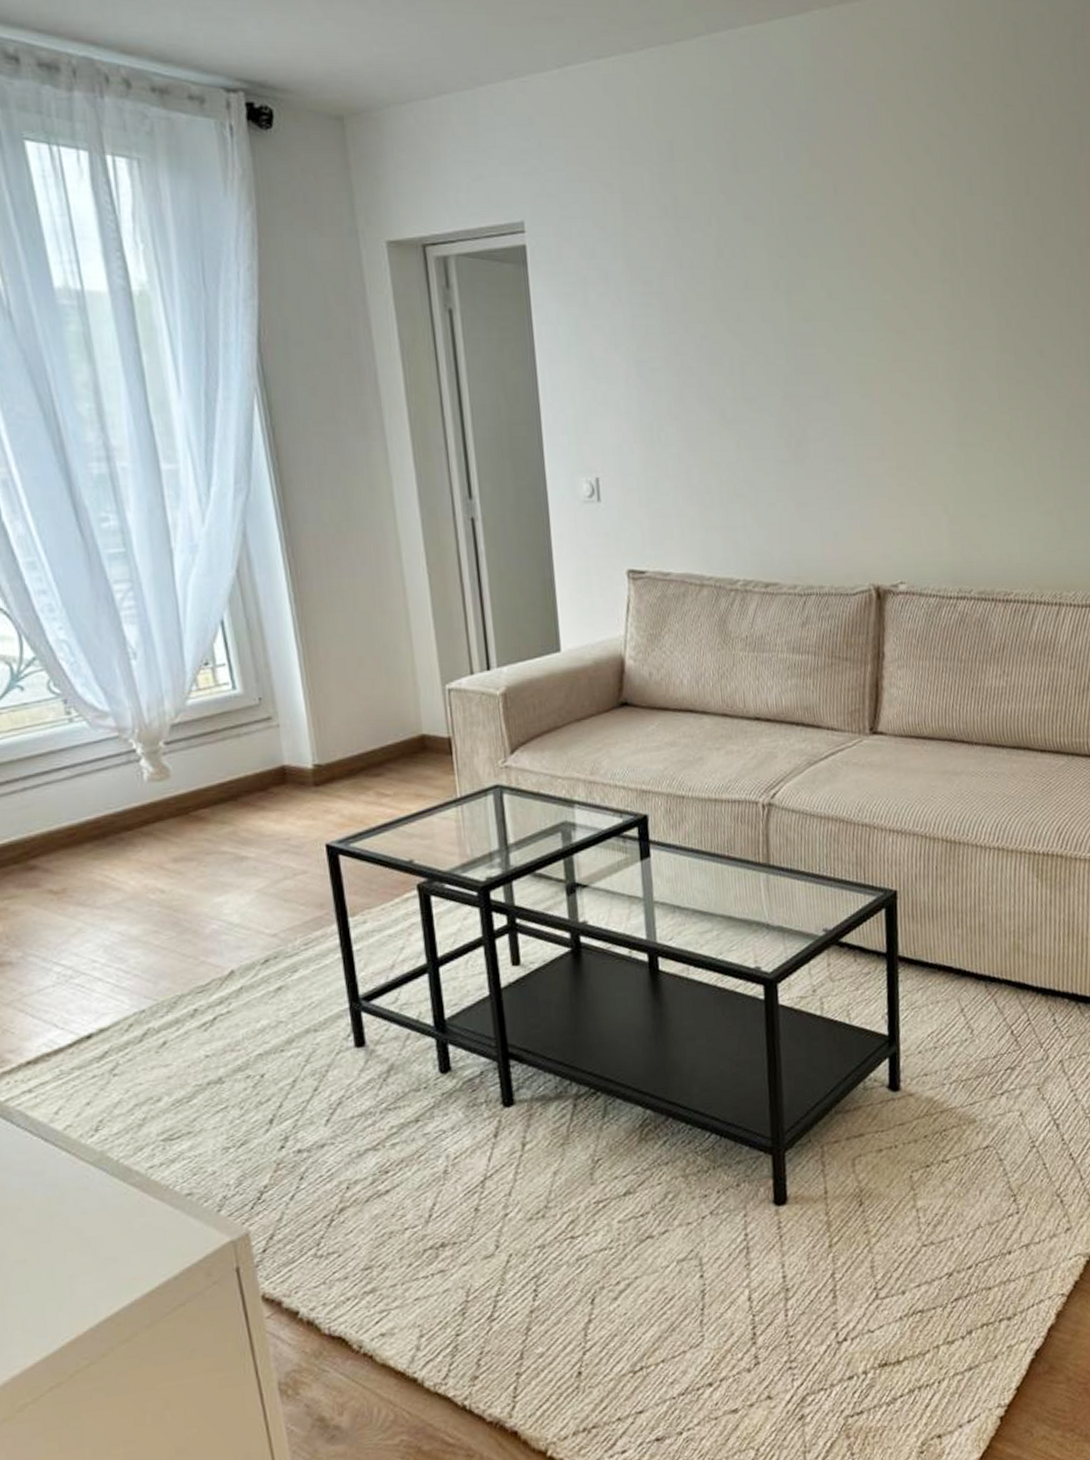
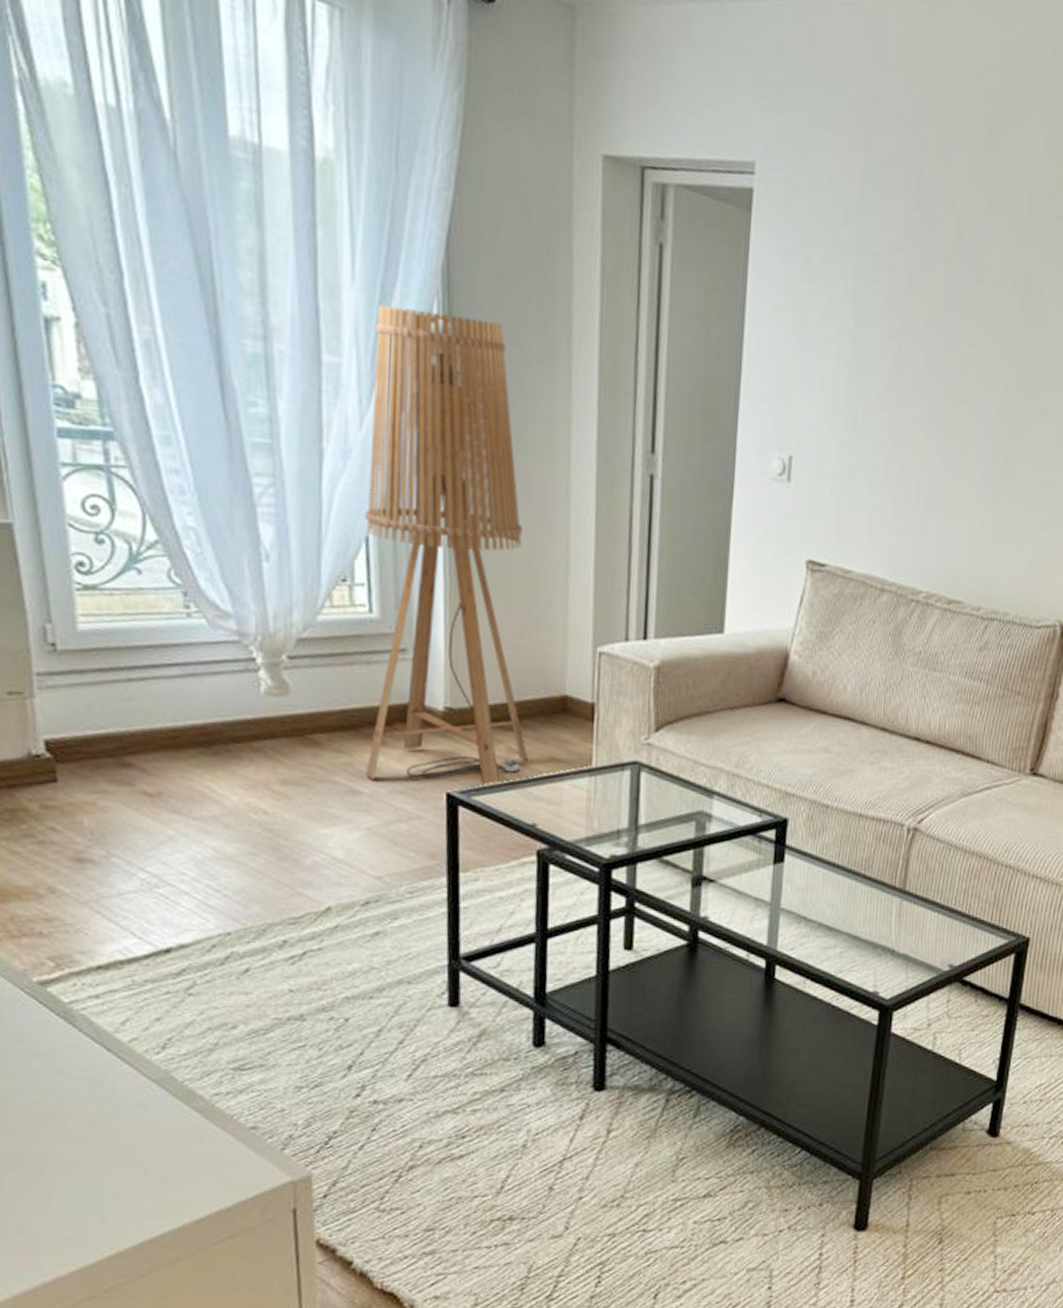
floor lamp: none [204,407,397,844] -> present [364,305,528,787]

